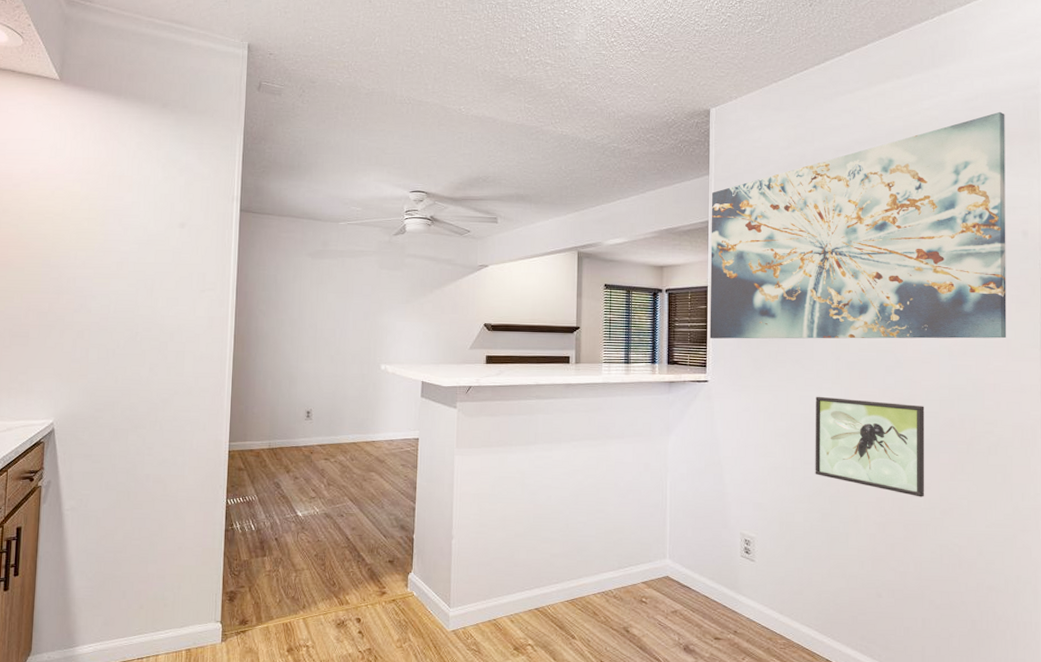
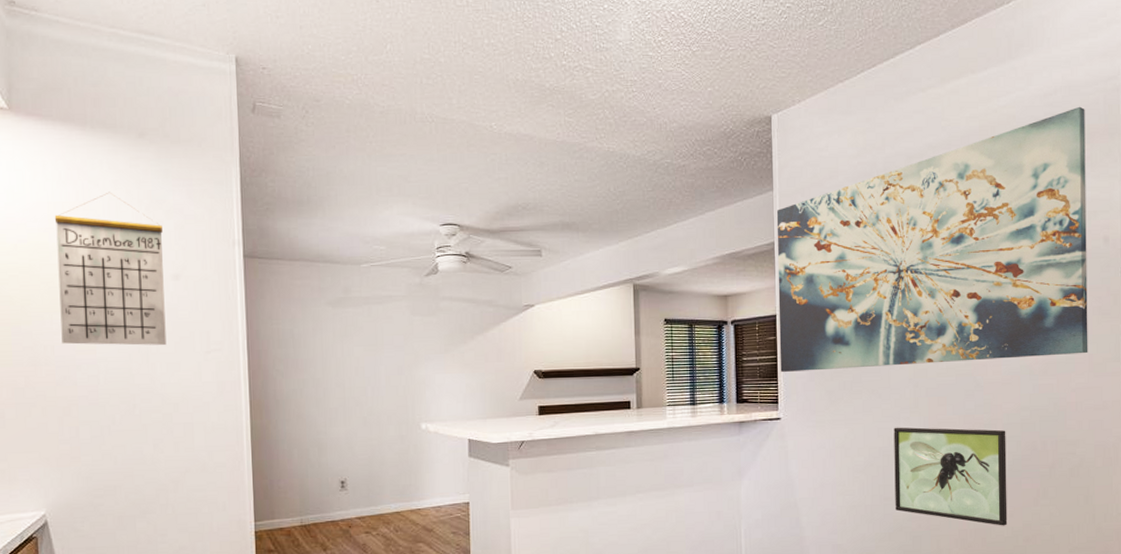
calendar: none [82,151,175,282] -> present [54,192,167,346]

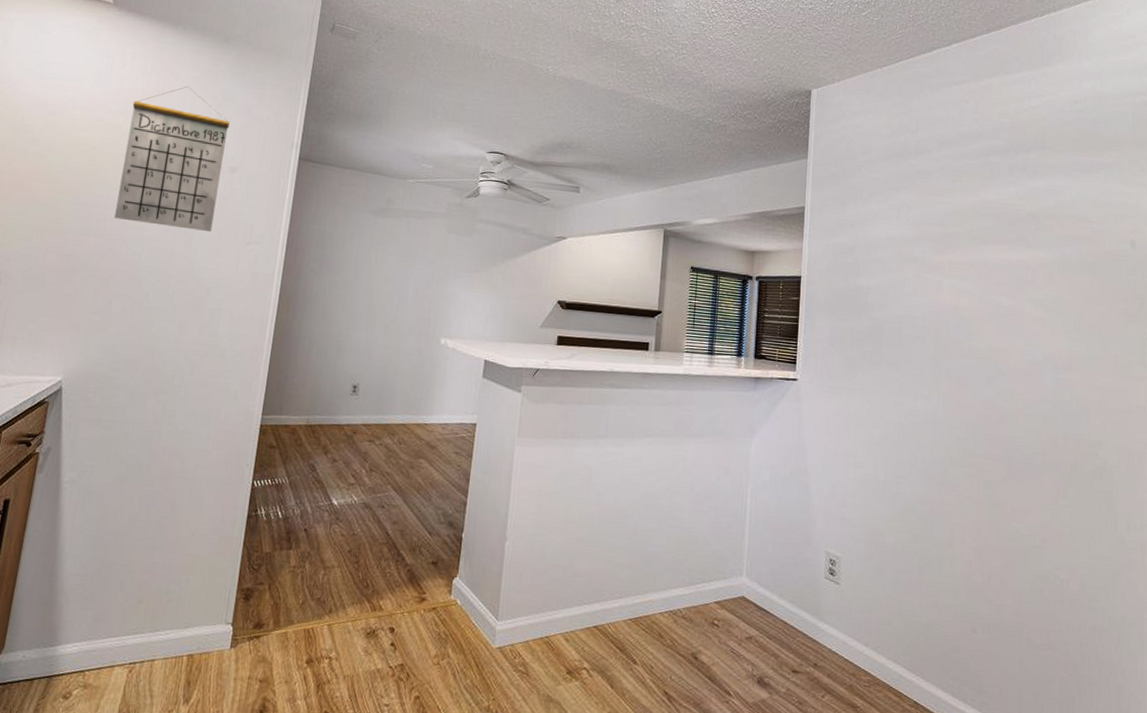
wall art: present [776,106,1088,372] -> none [801,115,1114,354]
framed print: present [894,427,1008,526] -> none [908,403,1027,522]

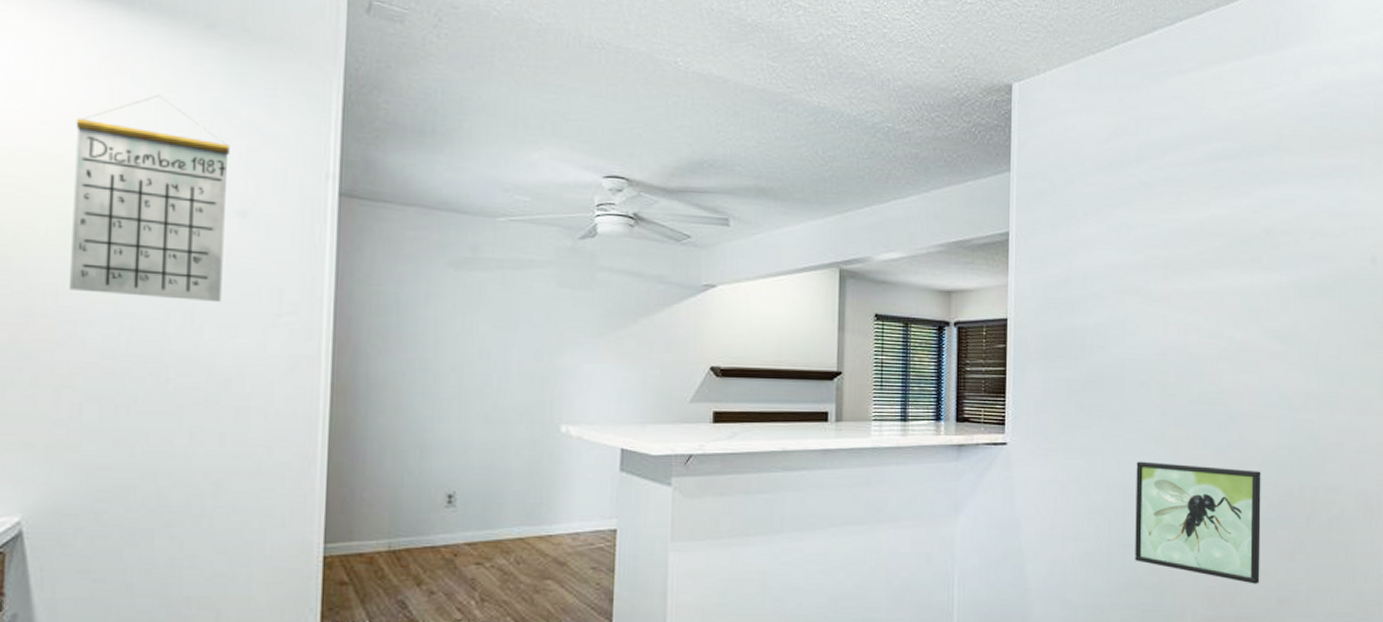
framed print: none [908,403,1027,522] -> present [1135,461,1261,584]

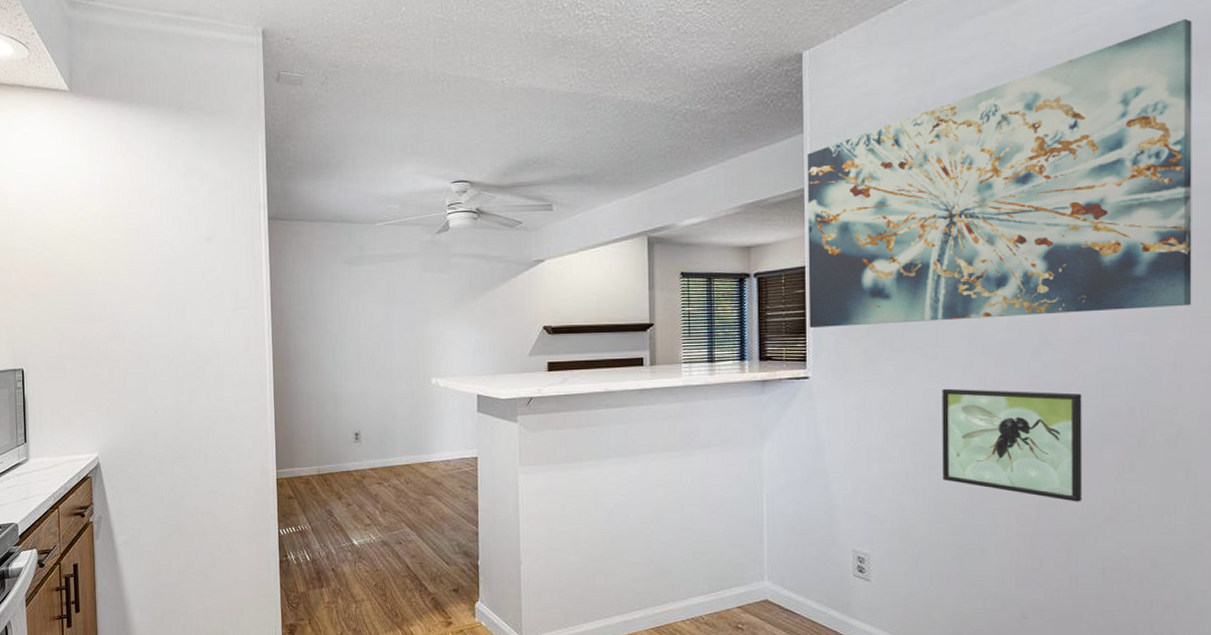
calendar: present [69,94,230,301] -> none [106,162,200,303]
wall art: none [1009,108,1355,389] -> present [806,18,1192,328]

